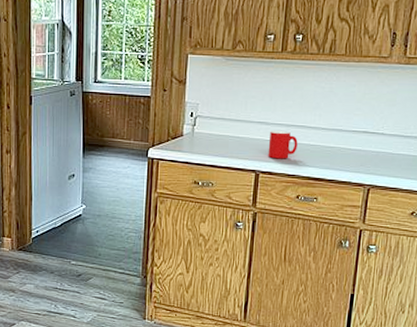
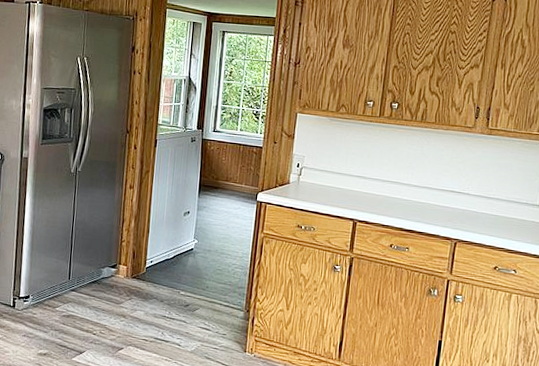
cup: present [268,130,298,159] -> none [365,184,392,211]

